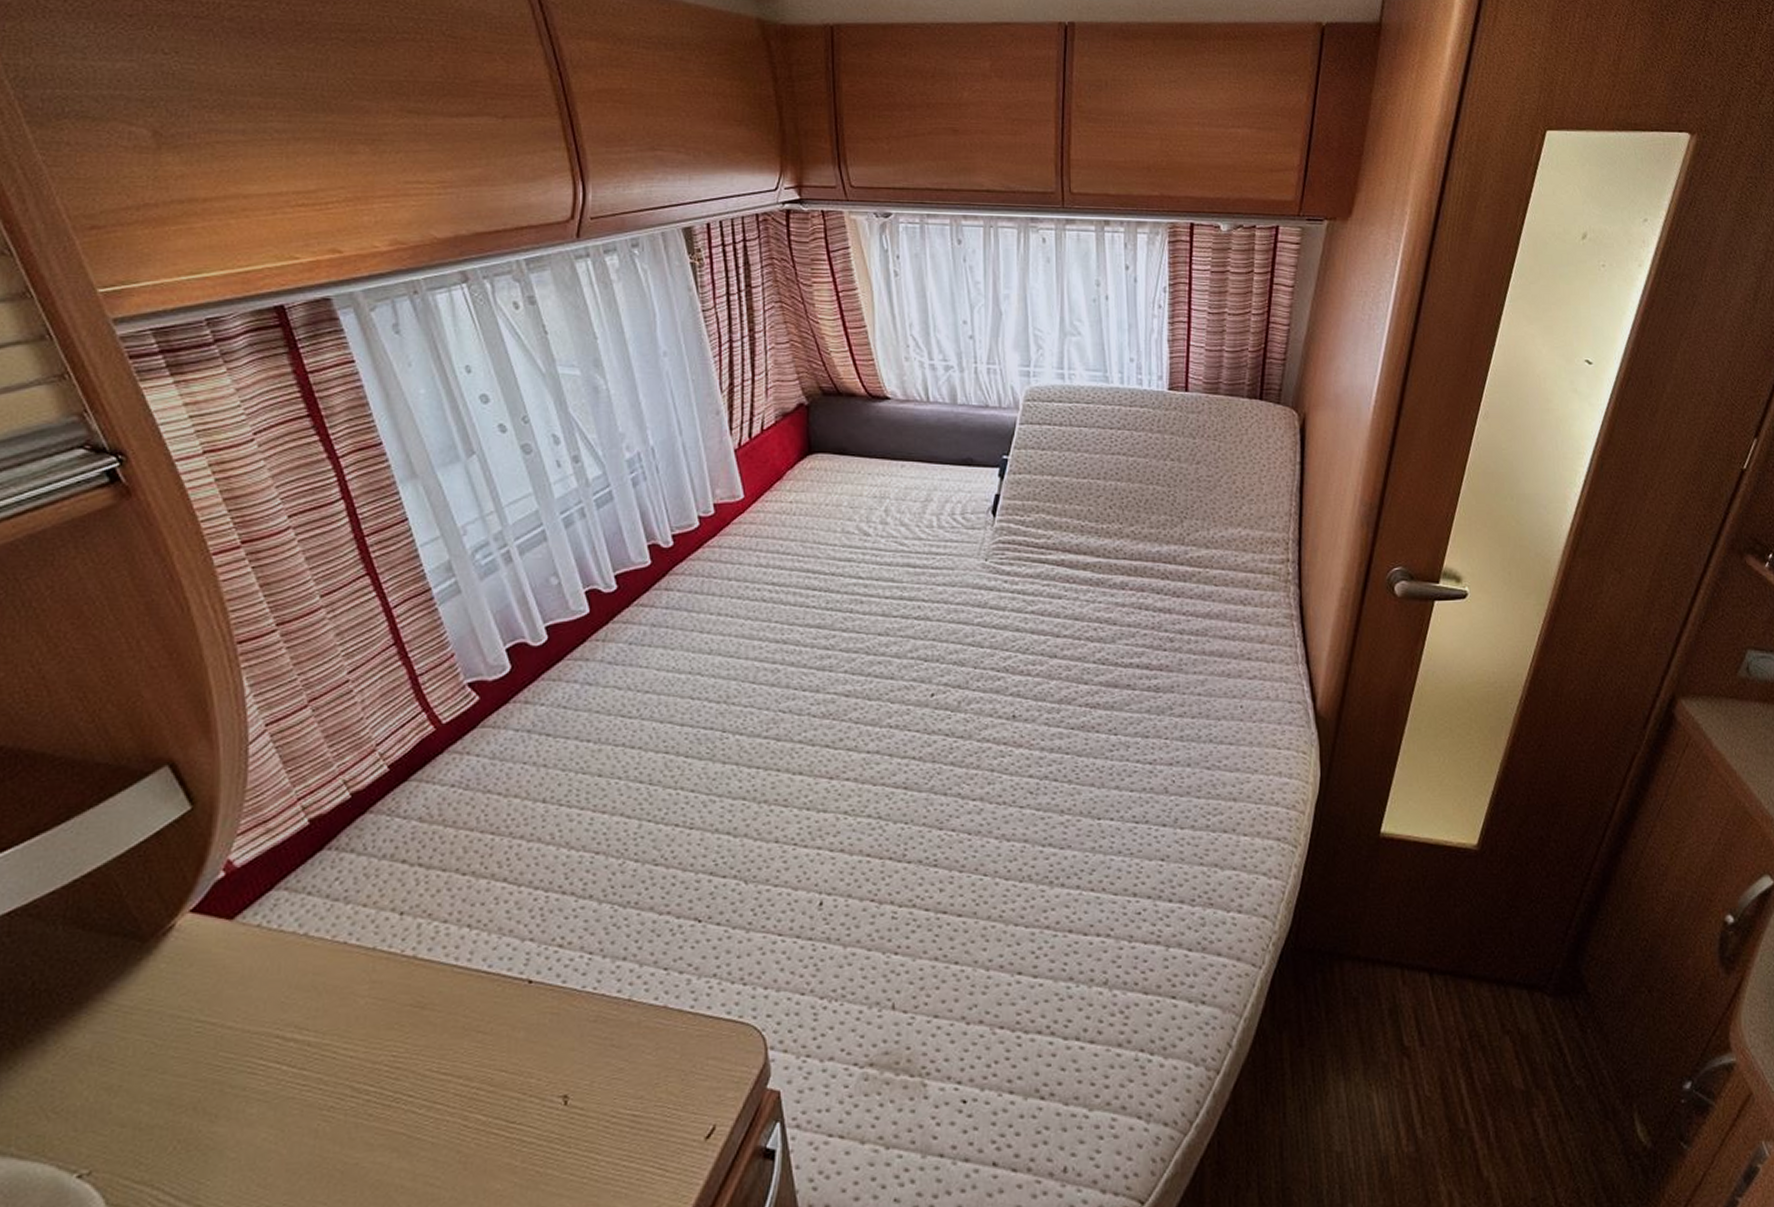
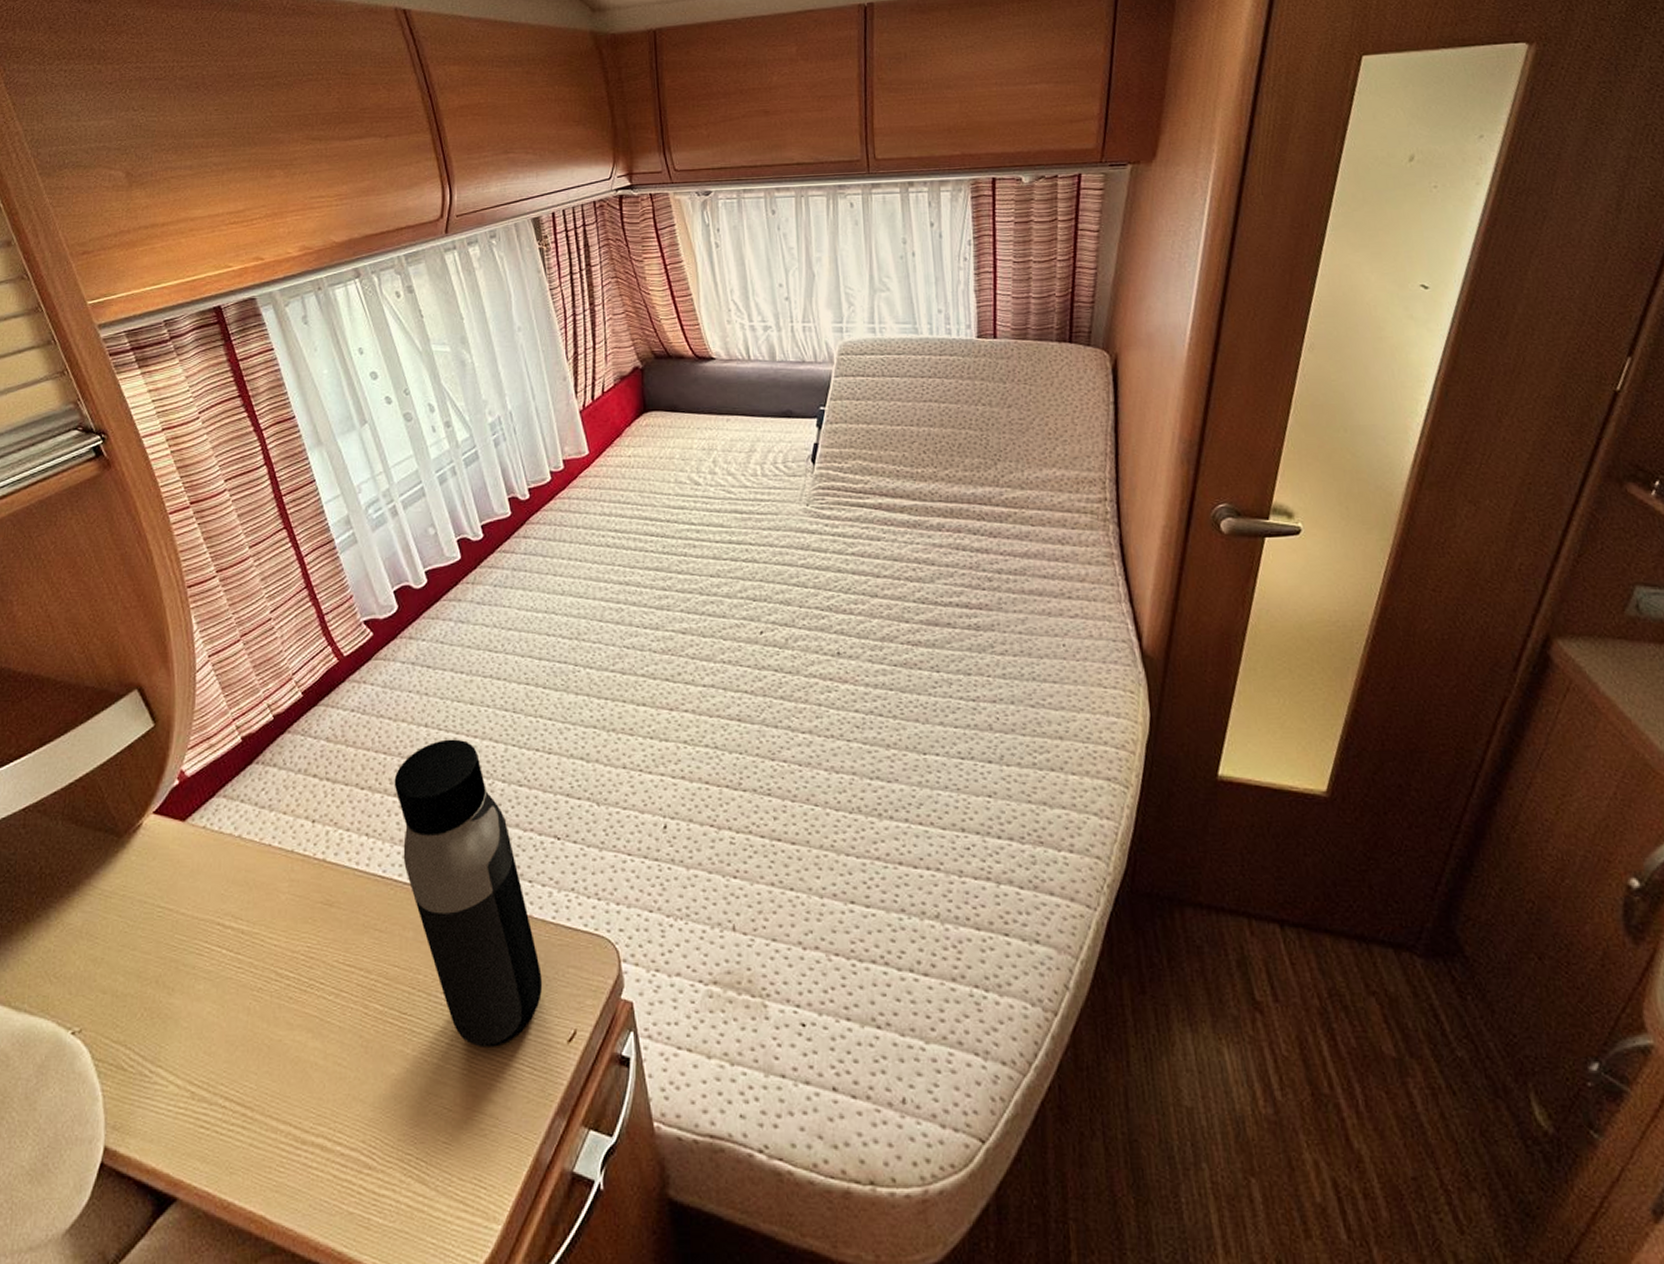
water bottle: none [503,815,678,1153] -> present [394,739,543,1047]

